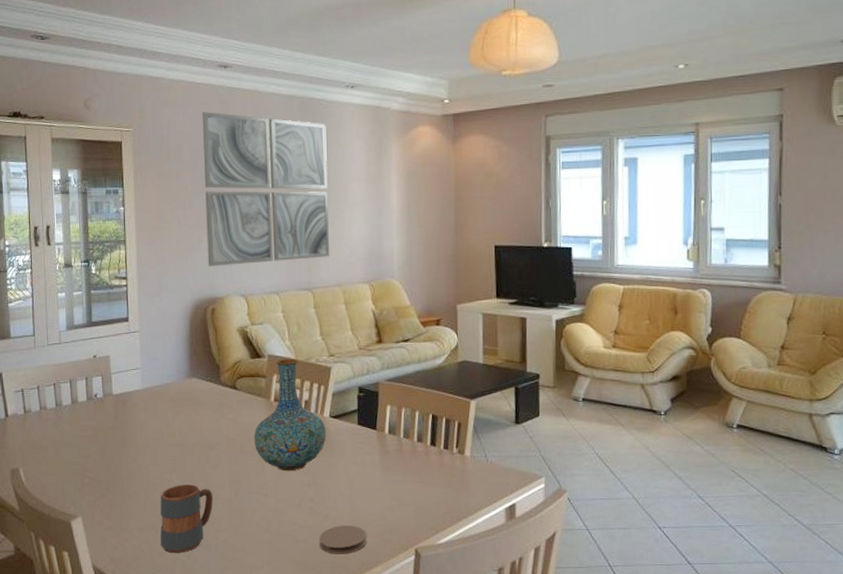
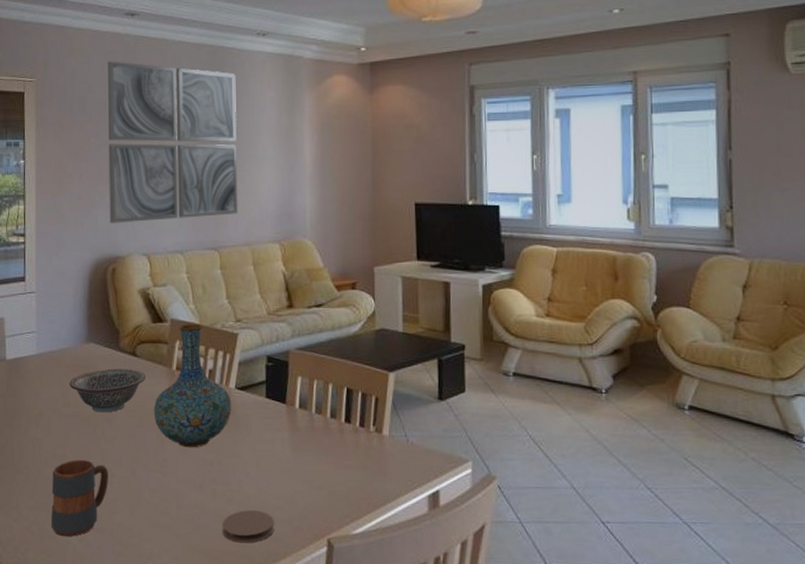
decorative bowl: none [174,401,246,441] -> present [69,368,146,413]

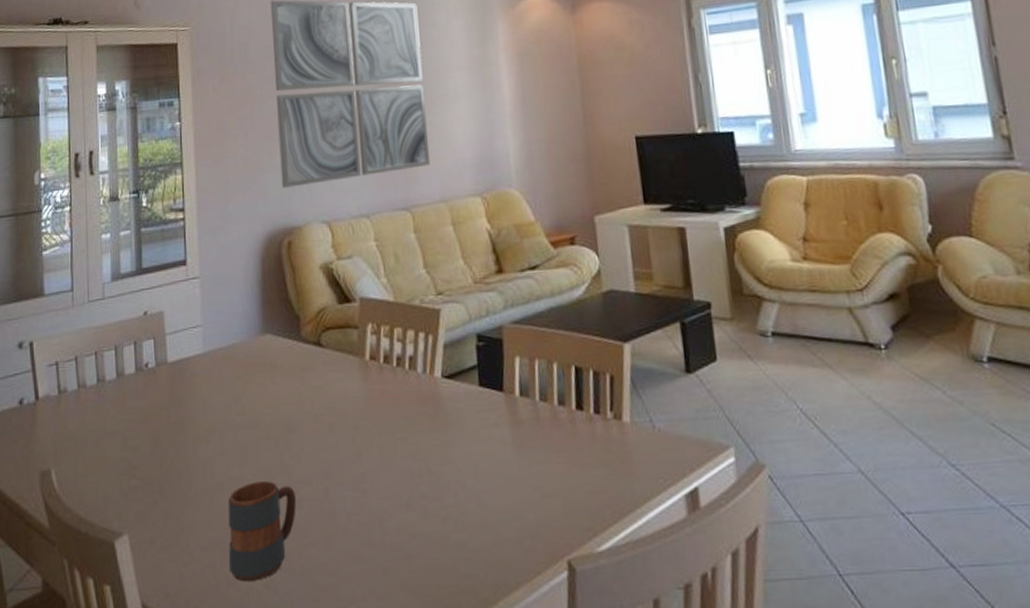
decorative bowl: present [69,368,146,413] -> none [244,362,334,420]
vase: present [154,324,232,448] -> none [346,301,439,457]
coaster: present [222,510,274,543] -> none [437,530,501,574]

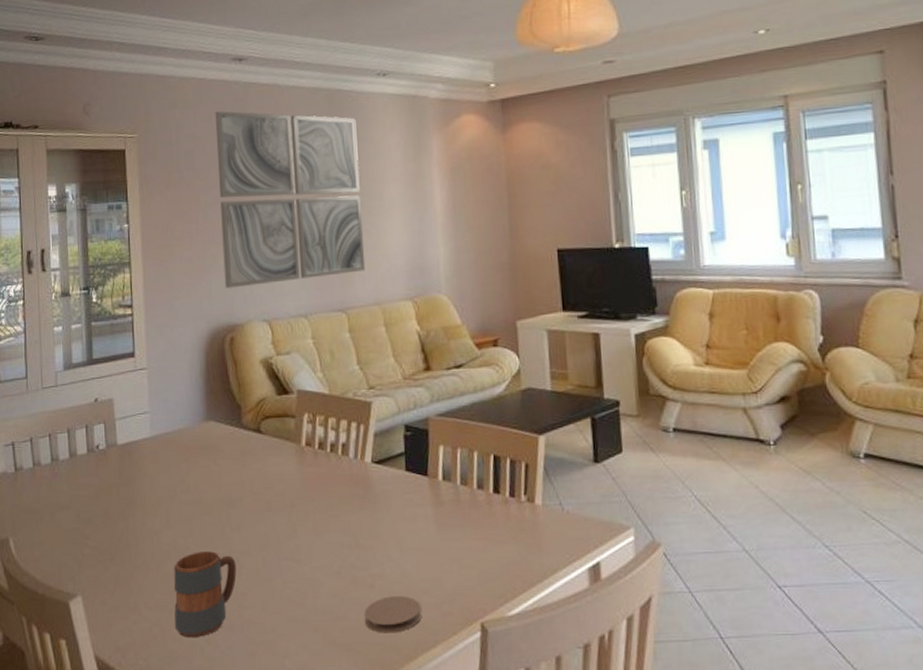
coaster: none [437,530,501,574] -> present [364,596,421,633]

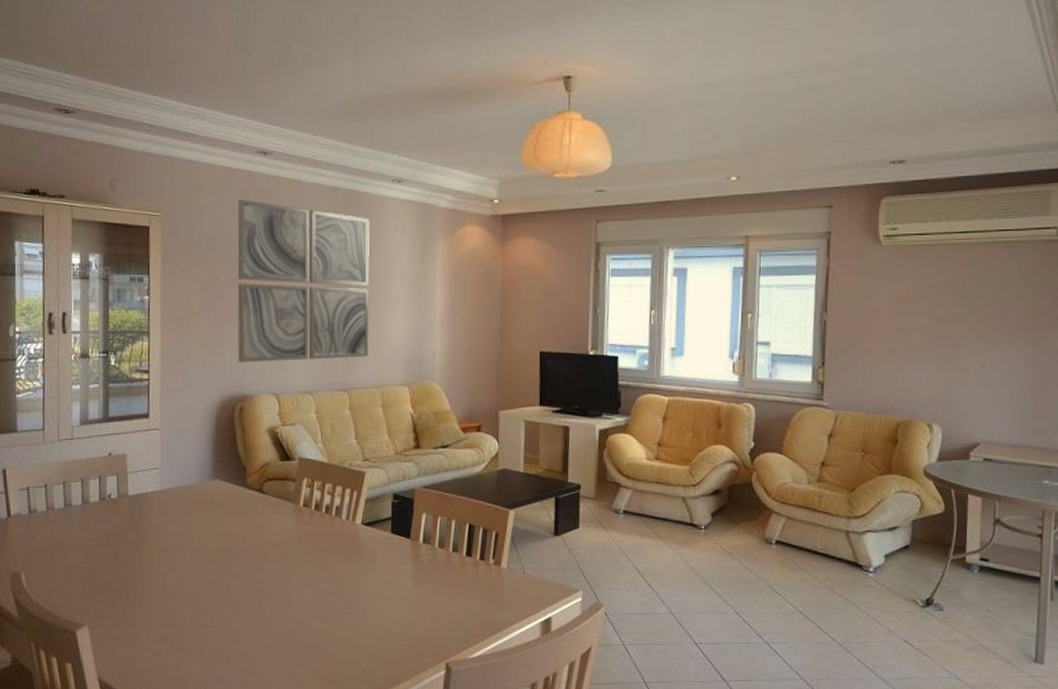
mug: present [174,551,237,637] -> none [174,592,233,666]
coaster: present [364,596,421,633] -> none [345,638,395,669]

